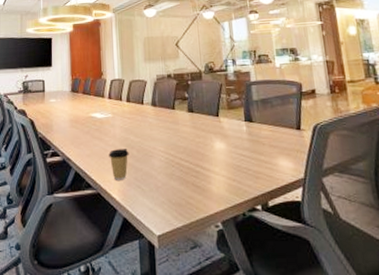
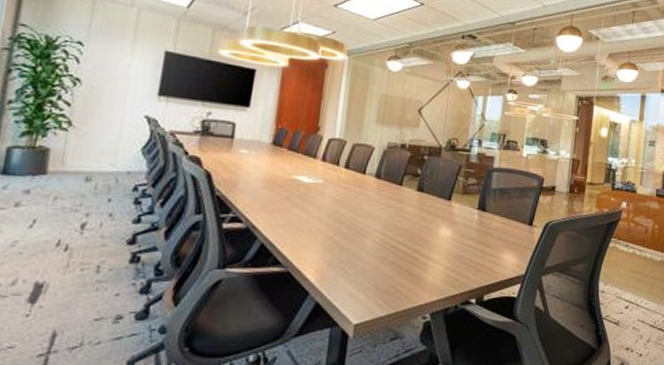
coffee cup: present [109,149,129,180] -> none [309,222,337,259]

